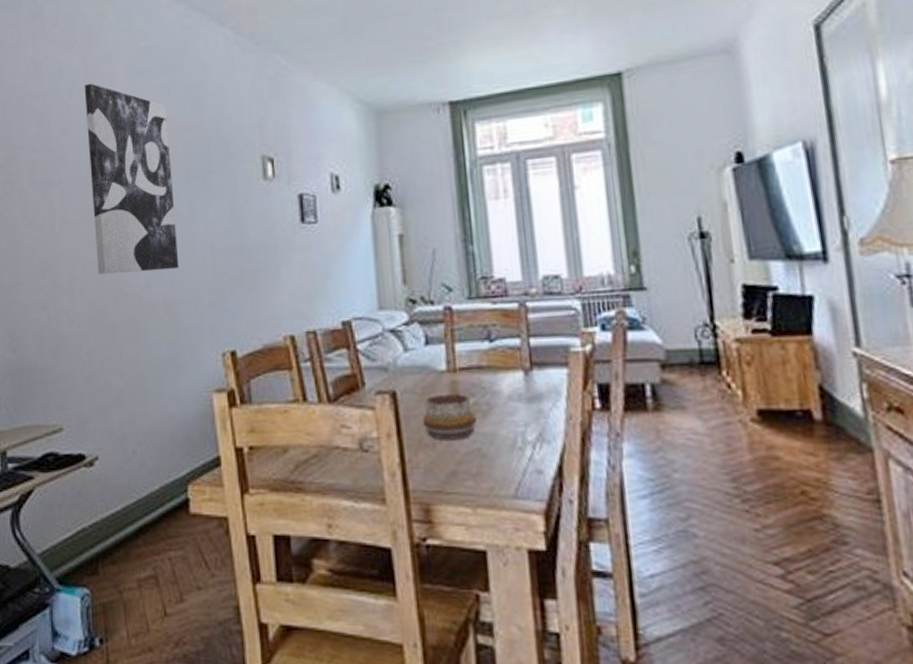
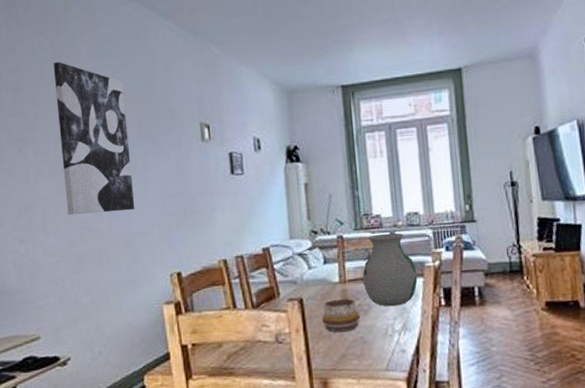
vase: none [479,304,560,408] -> present [362,233,418,307]

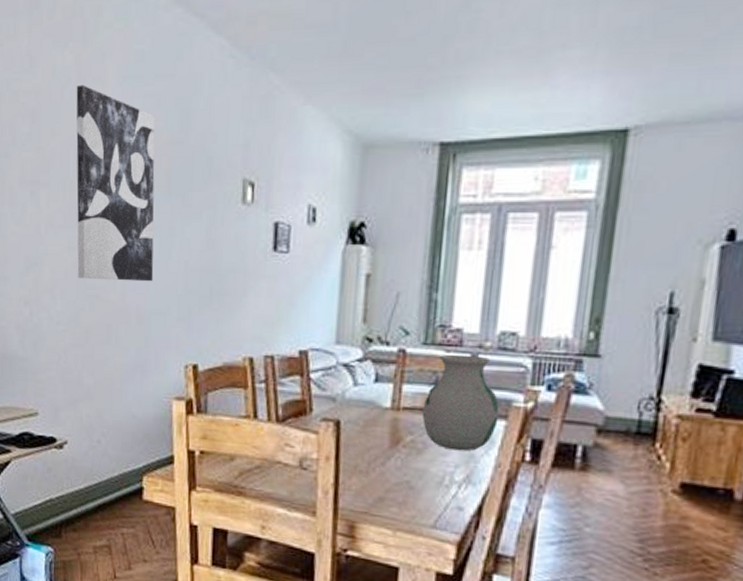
decorative bowl: present [322,298,360,332] -> none [361,428,411,471]

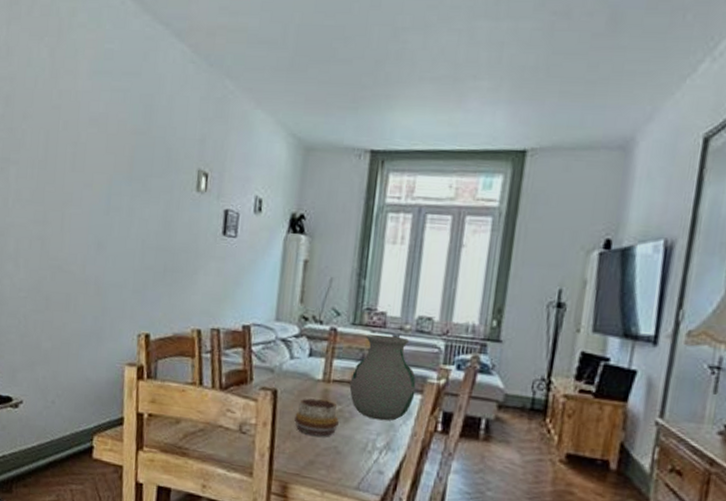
wall art: present [76,84,155,282] -> none [41,75,121,257]
decorative bowl: none [361,428,411,471] -> present [295,398,339,437]

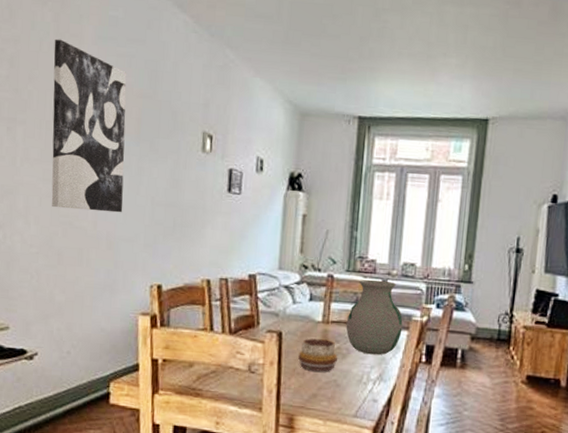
wall art: none [41,75,121,257] -> present [51,39,127,213]

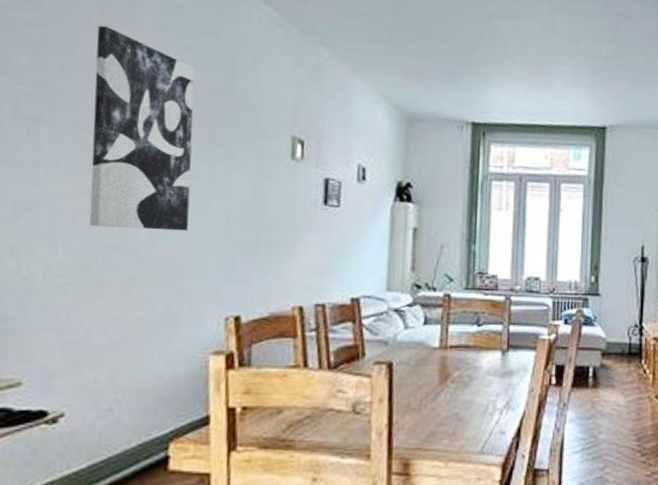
decorative bowl: present [298,338,338,372] -> none [413,367,458,405]
vase: present [346,279,403,355] -> none [466,297,530,381]

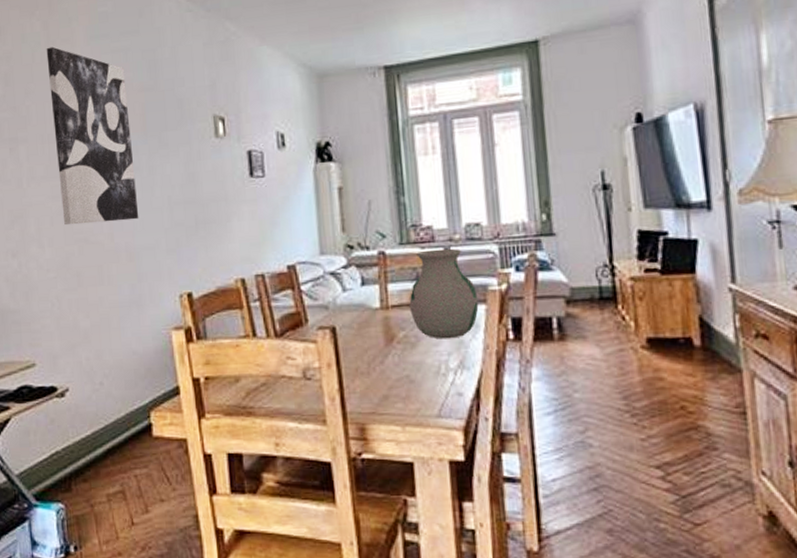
vase: none [466,297,530,381] -> present [409,248,479,339]

